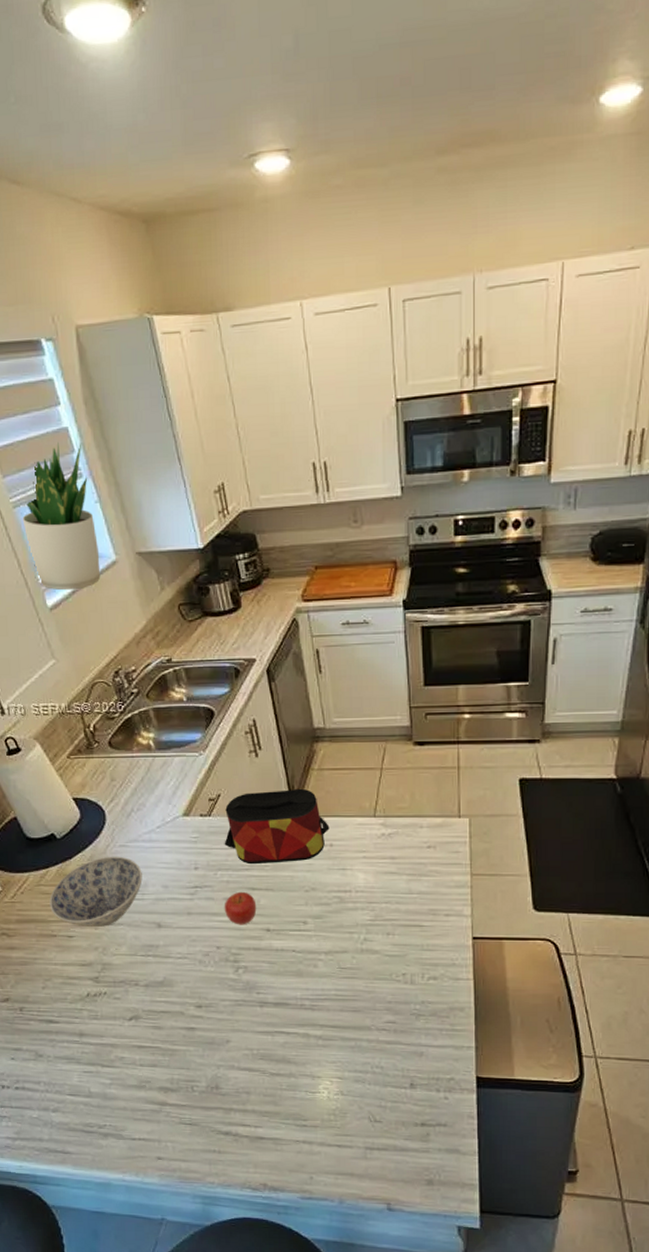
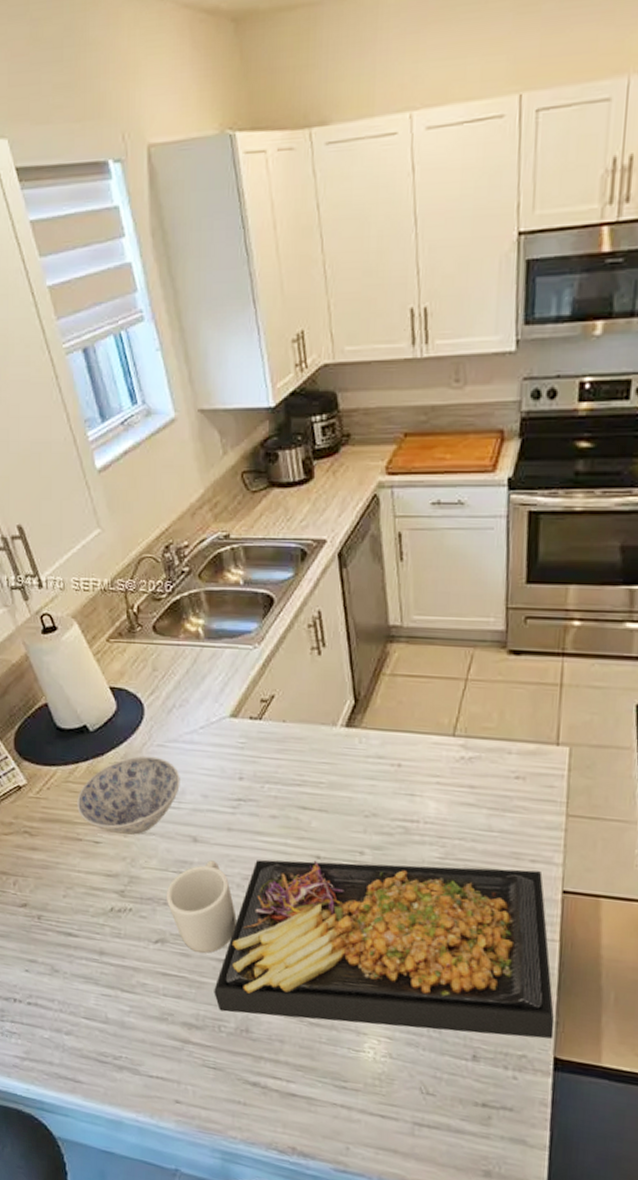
planter: present [22,443,101,591] -> none [75,280,157,451]
mug: none [136,942,201,1024] -> present [166,860,237,953]
food platter: none [185,923,475,1073] -> present [214,860,555,1039]
bag: present [224,788,330,863] -> none [274,695,399,781]
fruit: present [224,891,257,925] -> none [269,809,307,849]

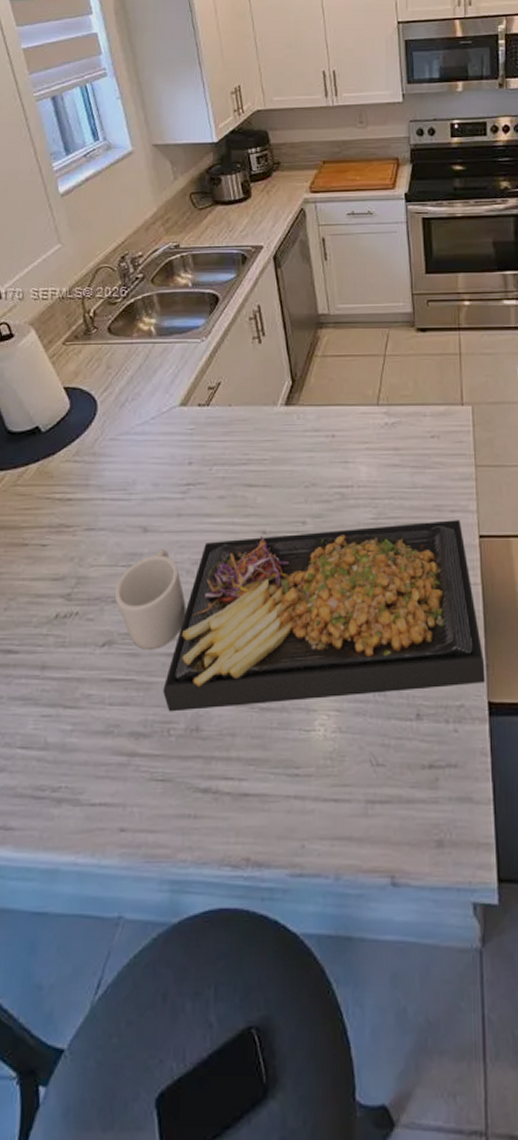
bowl: present [77,756,180,835] -> none [24,451,131,534]

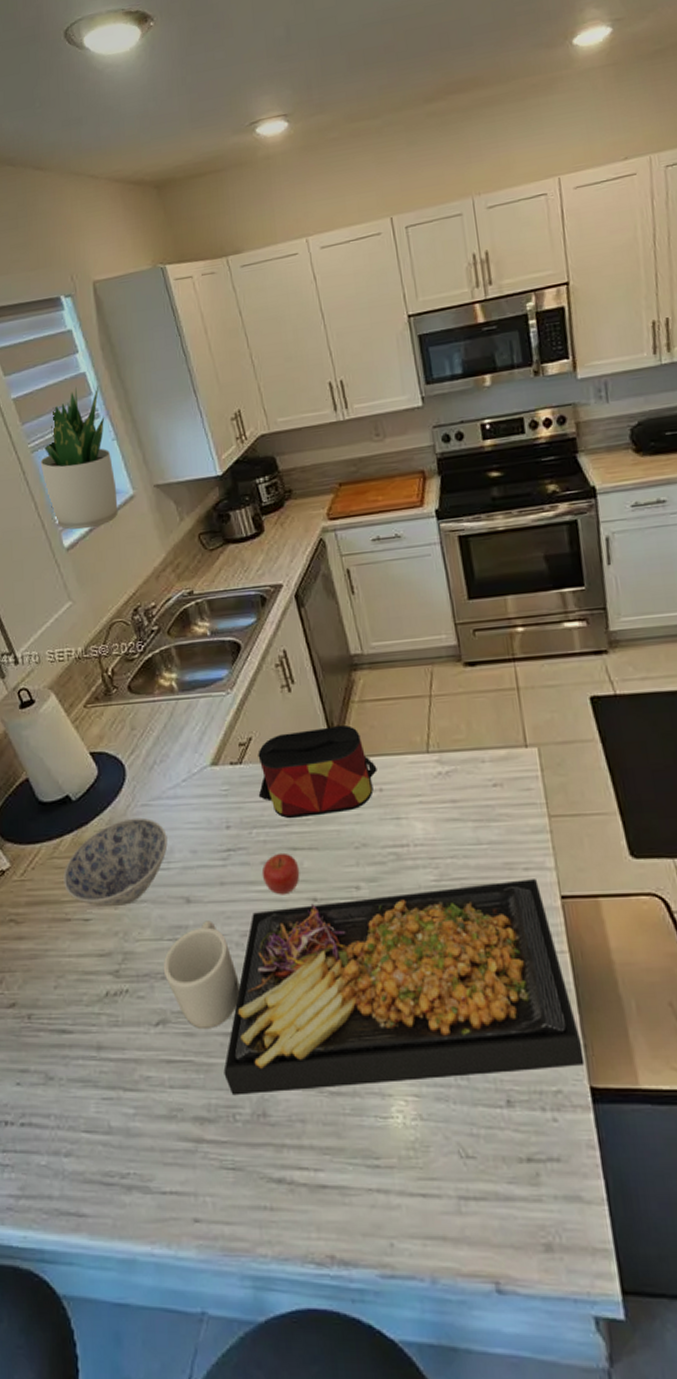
bowl: none [24,451,131,534] -> present [63,817,168,908]
planter: none [44,46,116,178] -> present [40,385,118,530]
fruit: none [217,488,253,527] -> present [261,852,300,895]
bag: none [221,376,332,457] -> present [258,724,377,818]

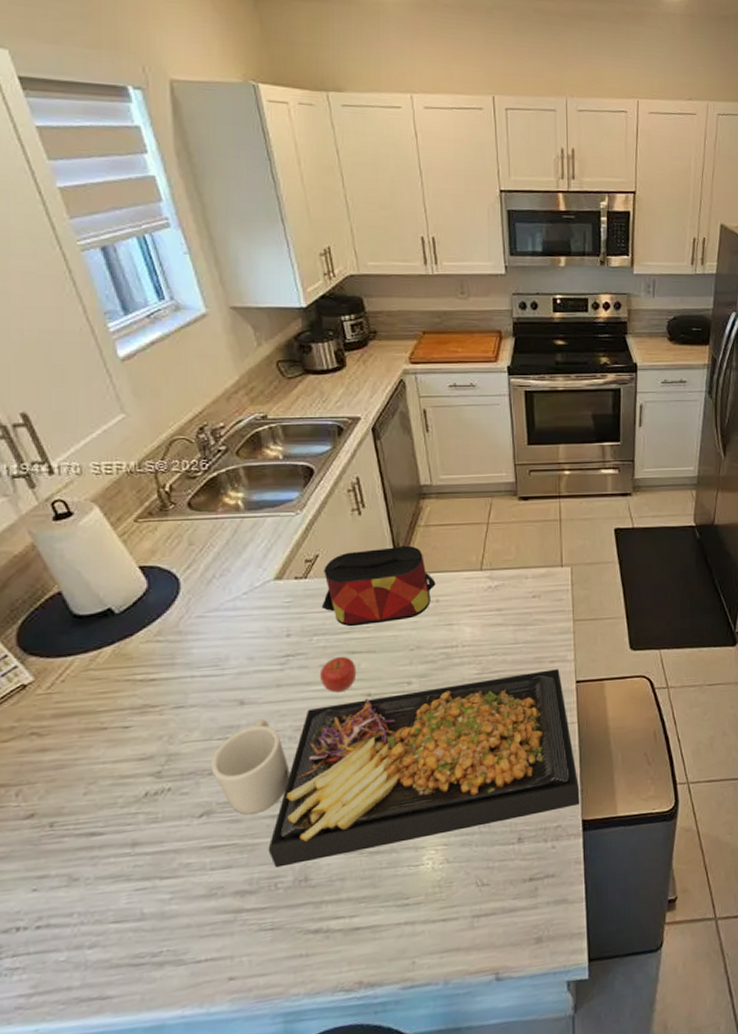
planter: present [40,385,118,530] -> none [92,190,187,341]
bowl: present [63,817,168,908] -> none [100,628,223,714]

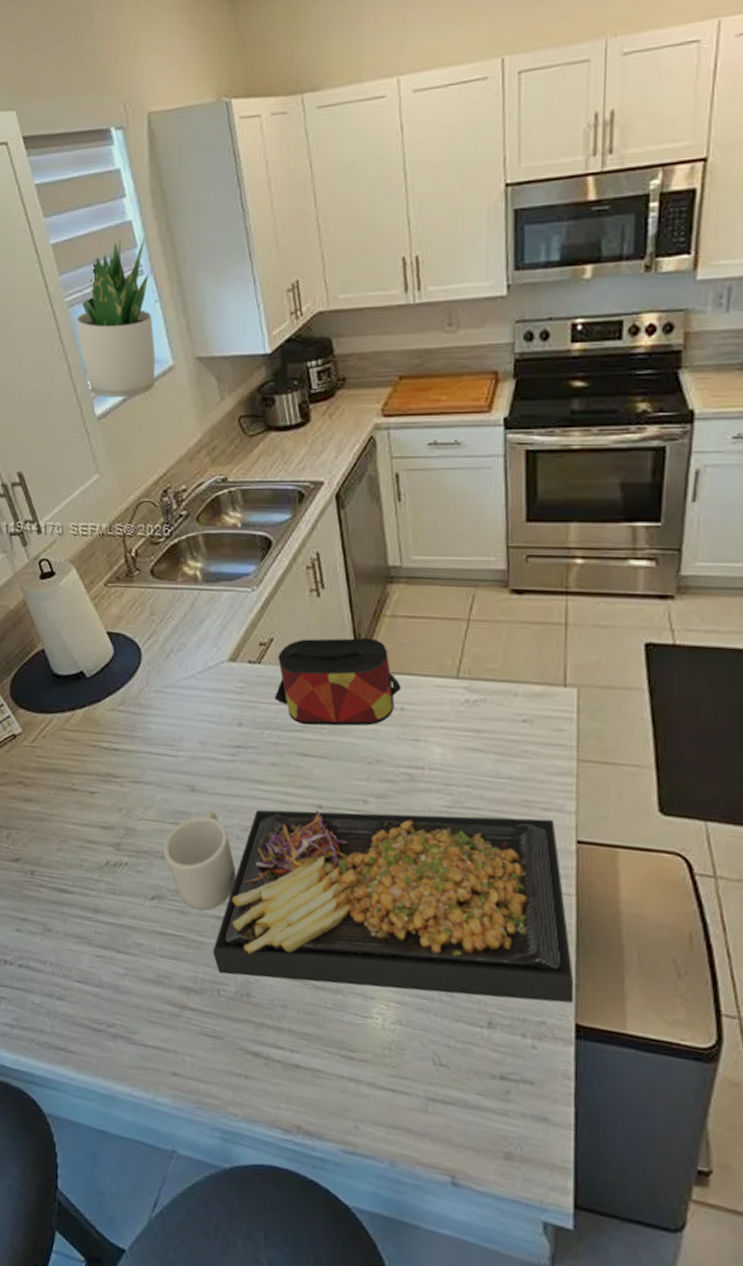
planter: none [92,190,187,341] -> present [76,237,156,398]
fruit: present [319,656,357,693] -> none [269,756,308,798]

